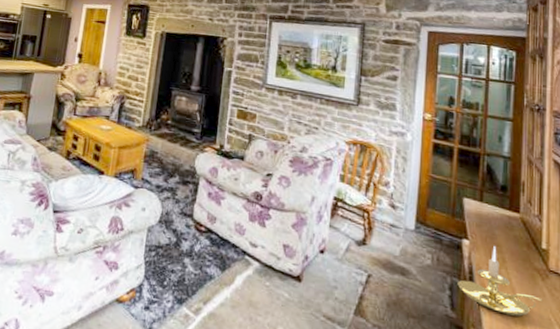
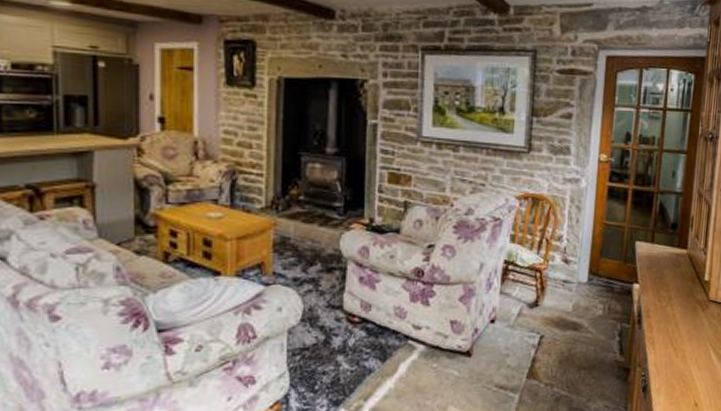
candle holder: present [457,246,543,317] -> none [627,286,702,349]

